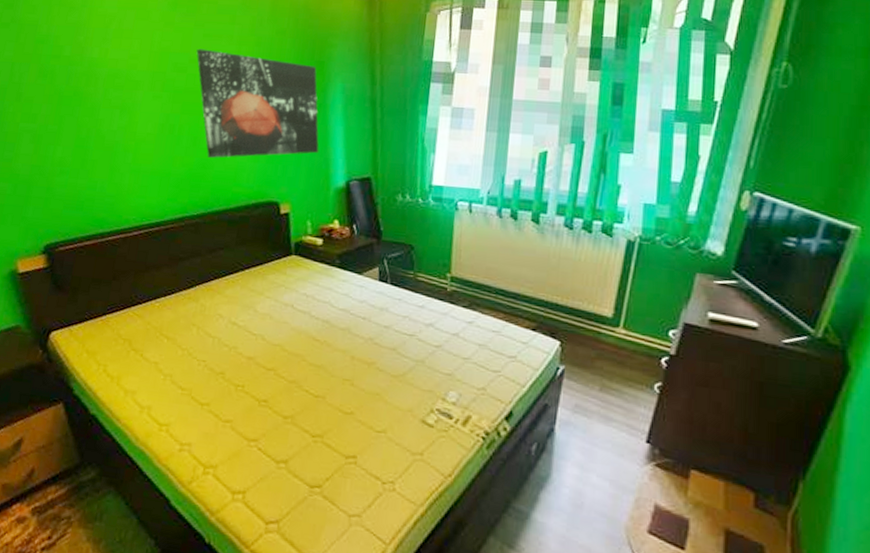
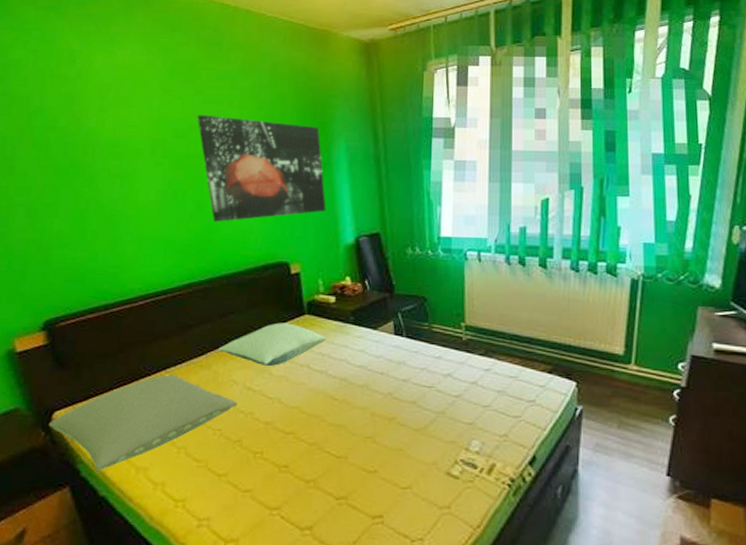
pillow: none [46,304,222,391] -> present [48,374,237,472]
pillow: none [206,261,311,304] -> present [218,322,326,367]

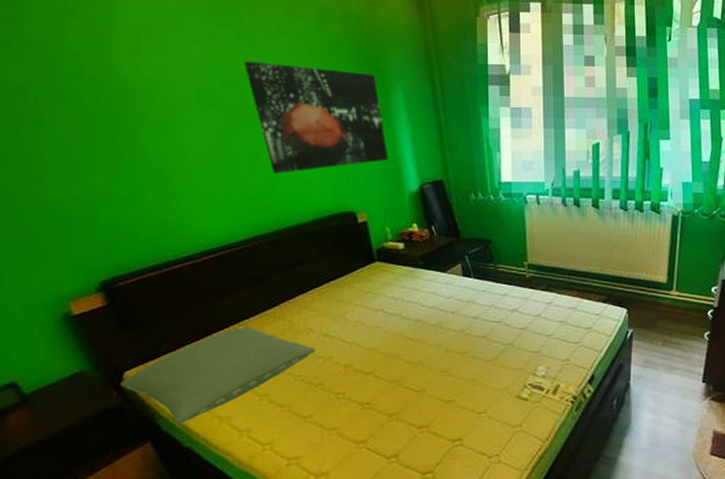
pillow: present [218,322,326,367] -> none [291,270,398,314]

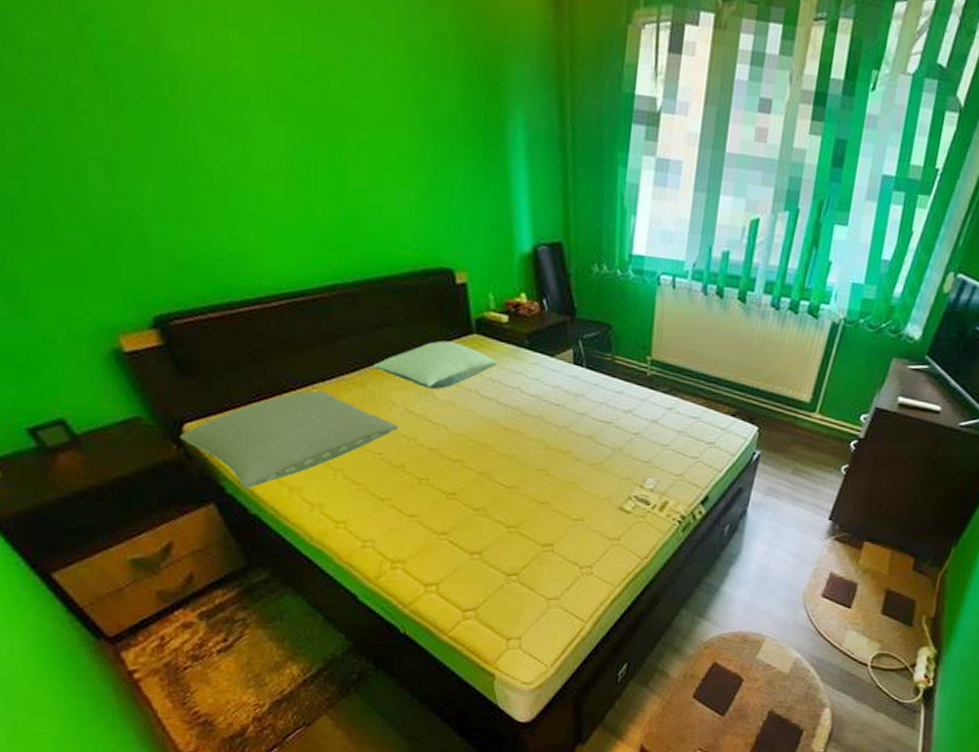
wall art: present [244,61,389,173] -> none [325,50,499,210]
pillow: none [291,270,398,314] -> present [373,340,497,390]

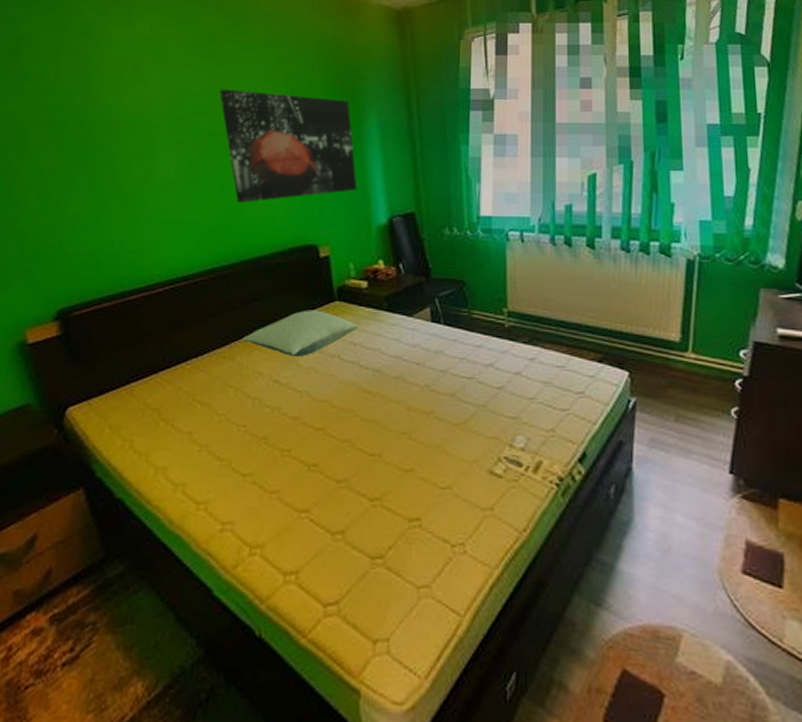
pillow: present [179,390,398,490] -> none [61,366,263,472]
wall art: none [325,50,499,210] -> present [219,89,358,203]

